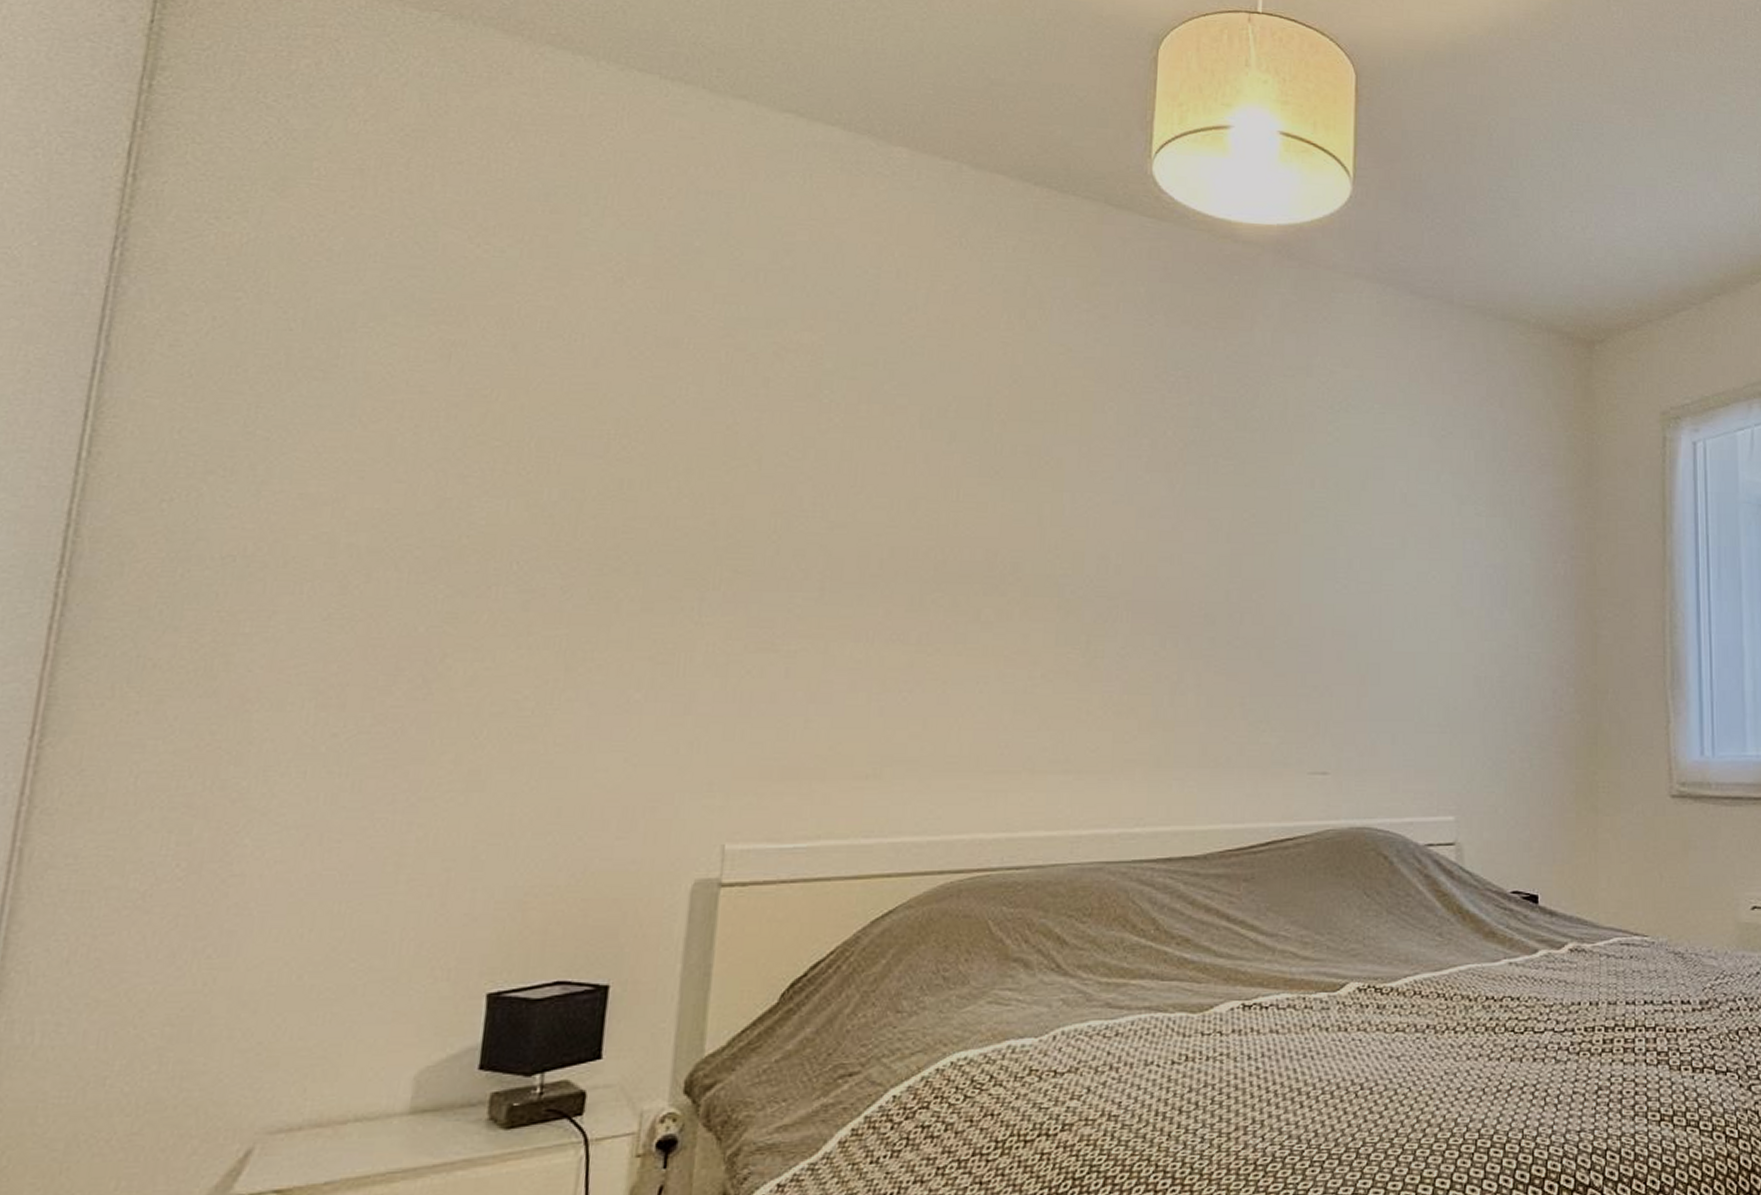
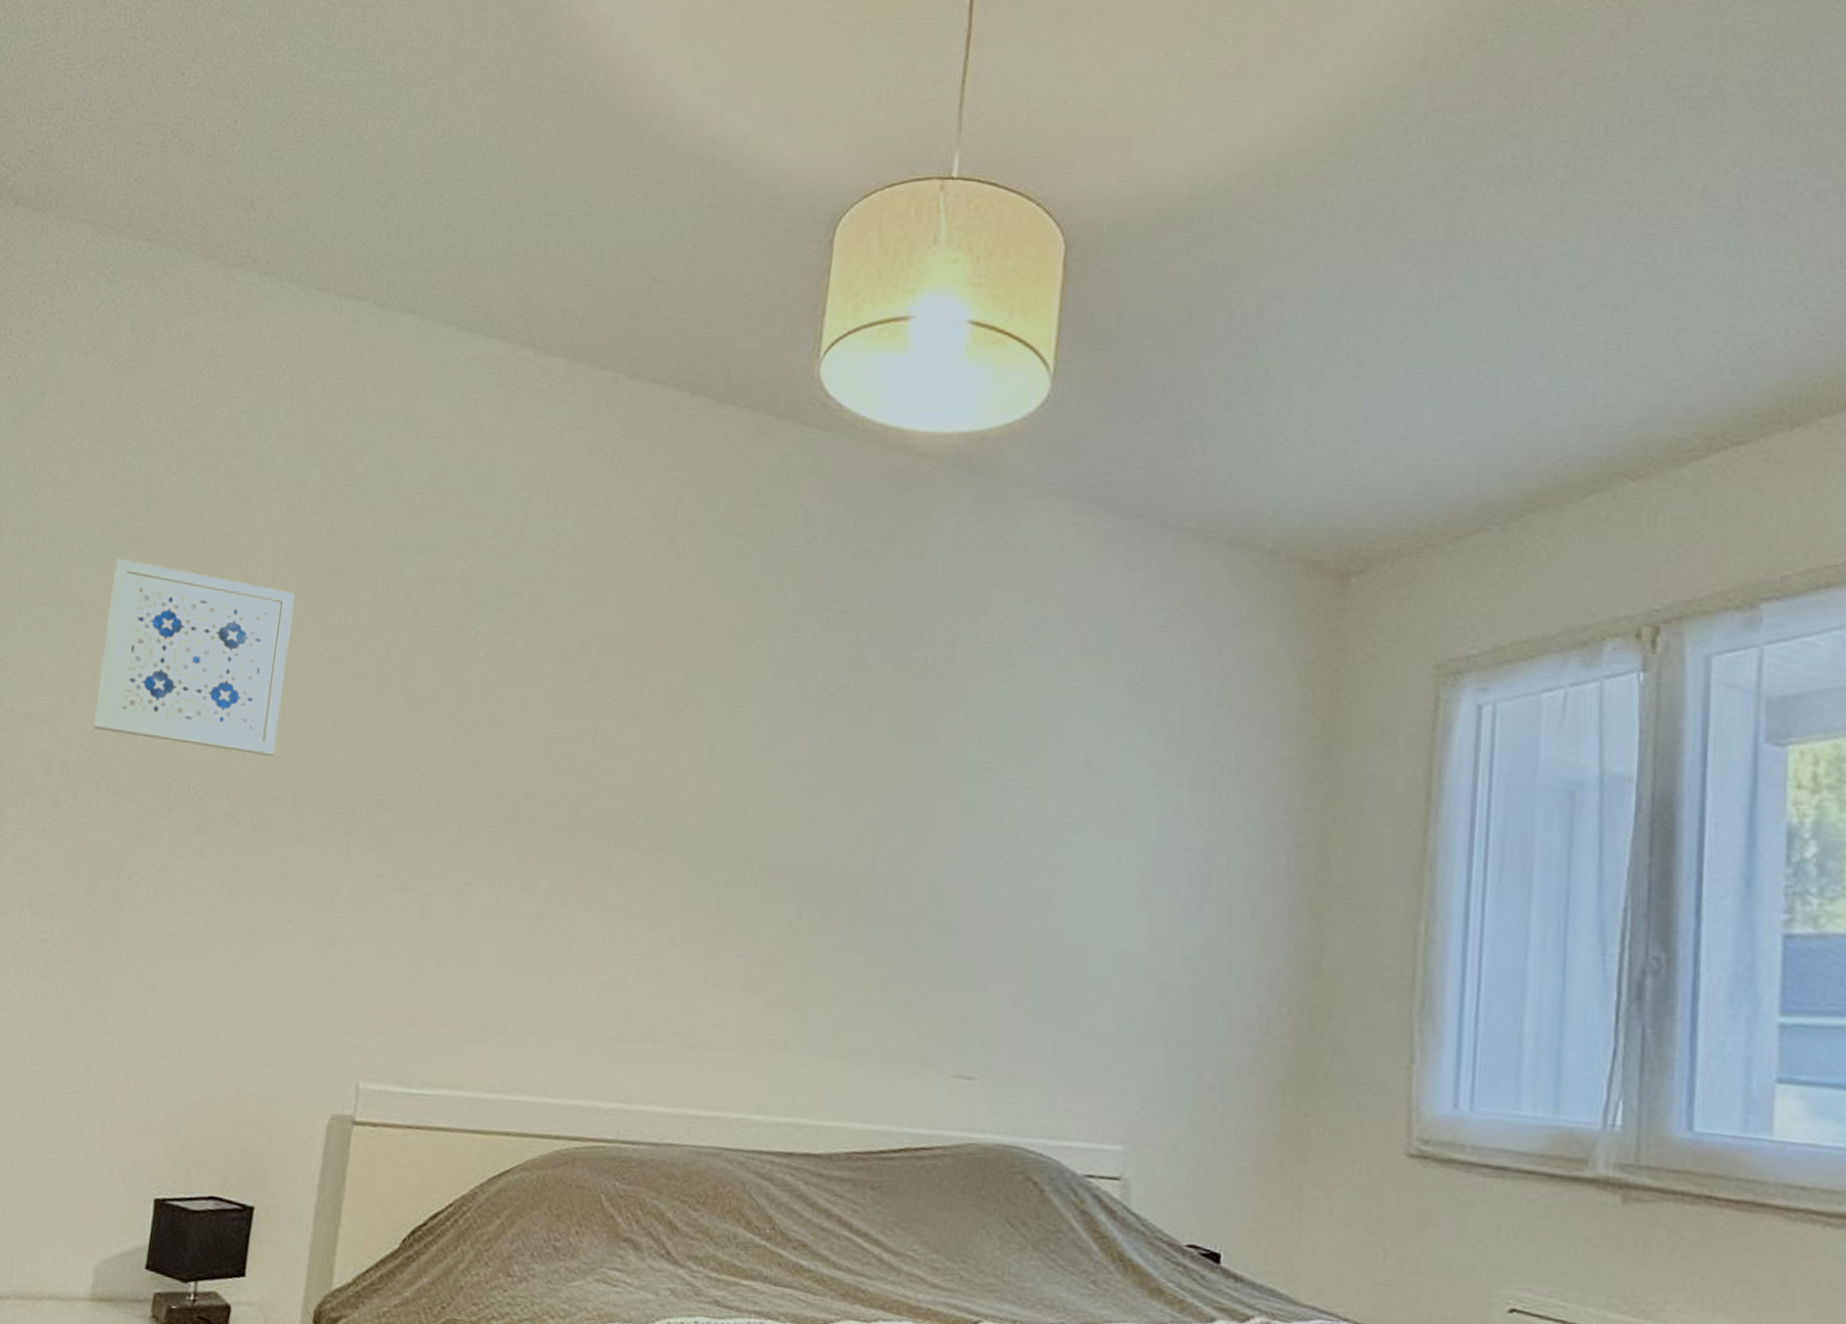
wall art: none [389,331,628,527] -> present [93,558,295,756]

